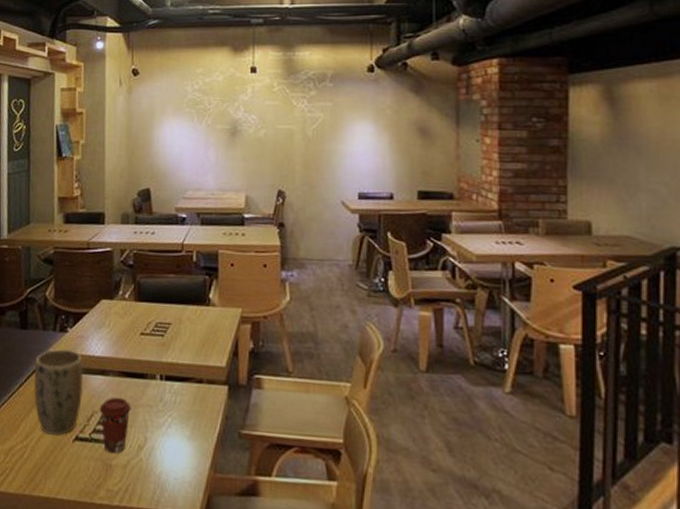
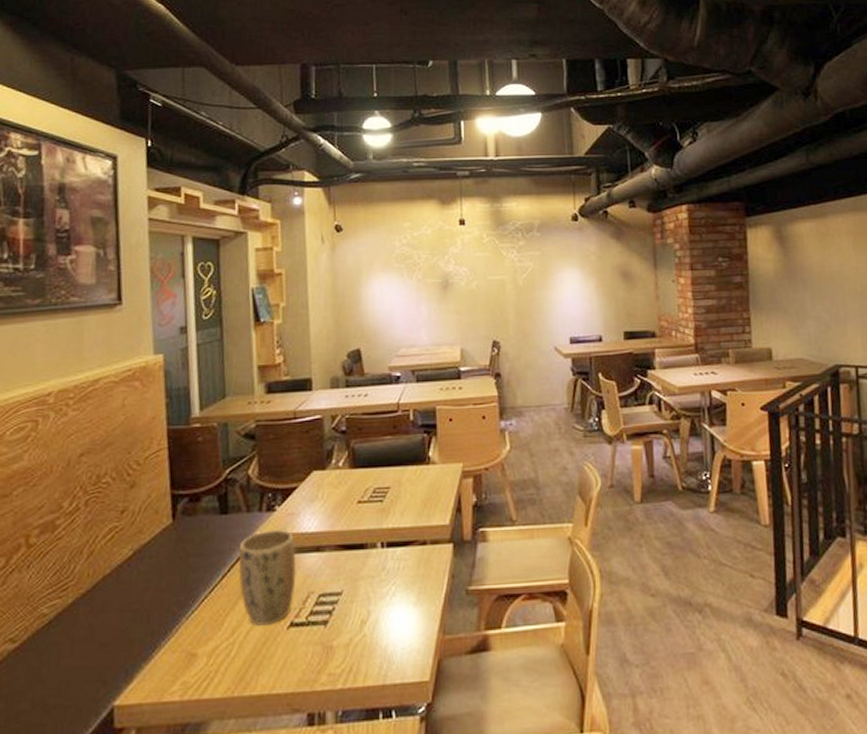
coffee cup: present [99,397,132,454] -> none [315,572,352,635]

